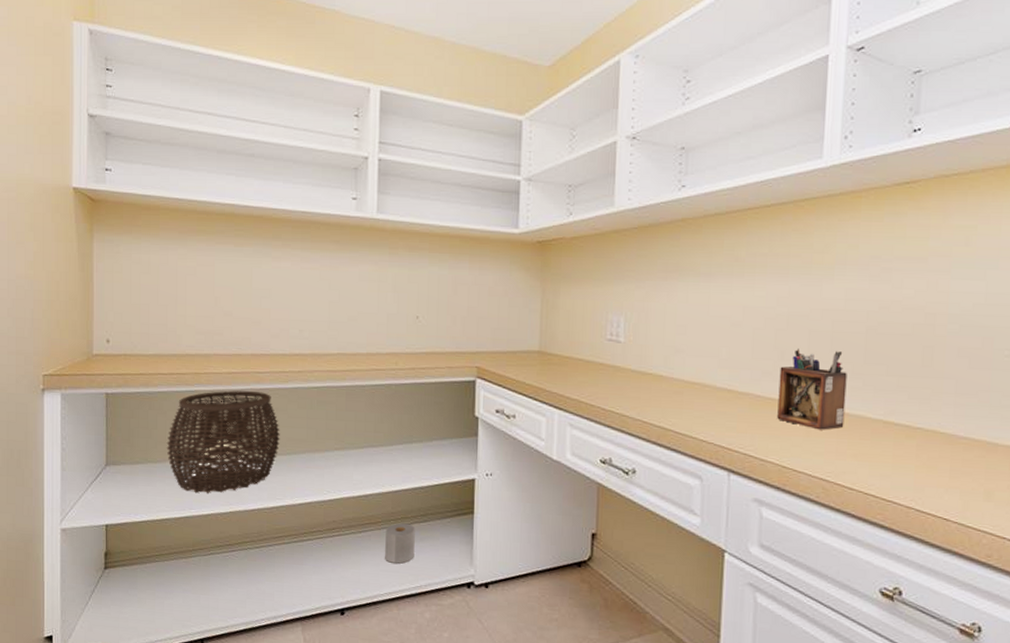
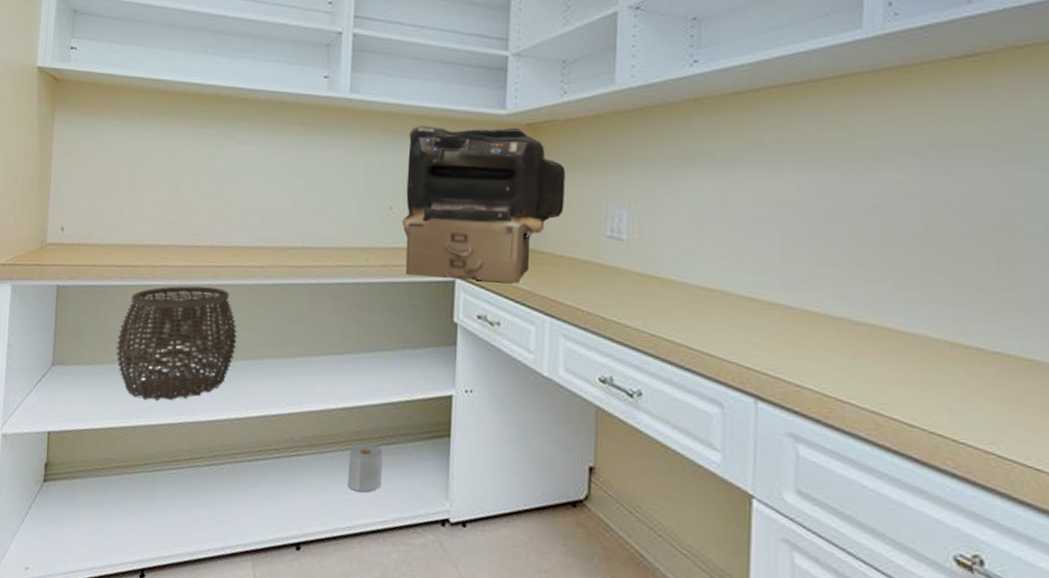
printer: none [427,243,571,382] -> present [402,126,566,284]
desk organizer: present [777,348,847,430] -> none [815,251,902,352]

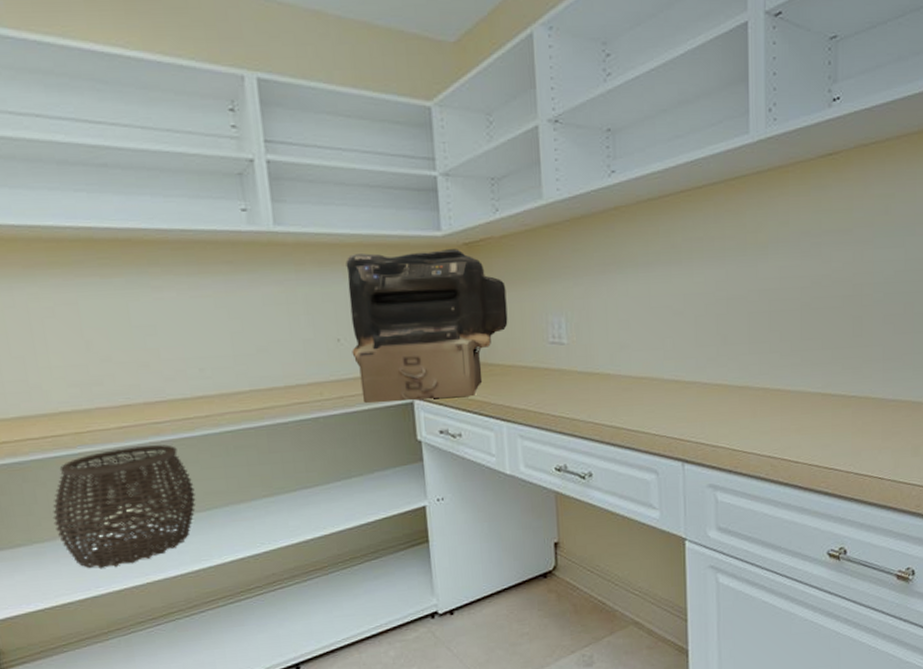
paper towel roll: present [347,444,383,492] -> none [334,563,370,607]

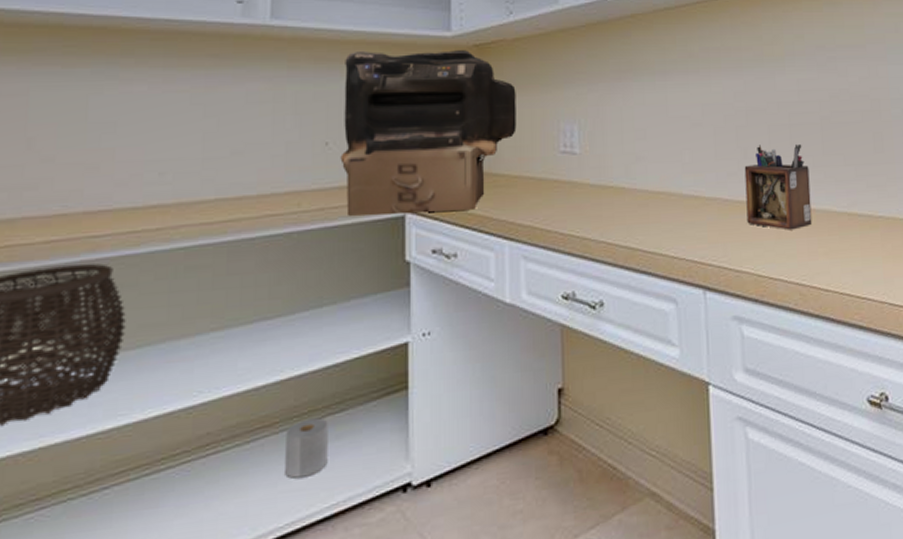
paper towel roll: none [334,563,370,607] -> present [284,417,328,479]
desk organizer: none [723,330,787,410] -> present [744,144,812,230]

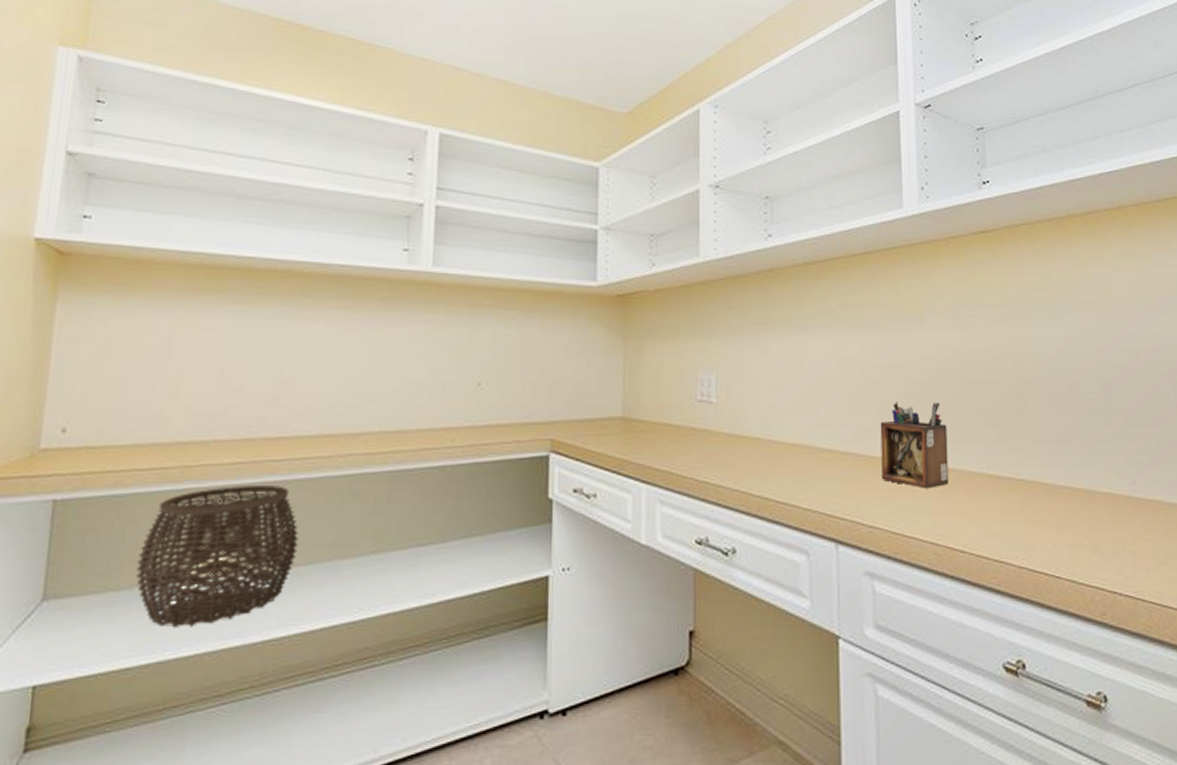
paper towel roll: present [284,417,328,479] -> none [432,641,474,696]
printer: present [340,50,517,217] -> none [491,299,656,454]

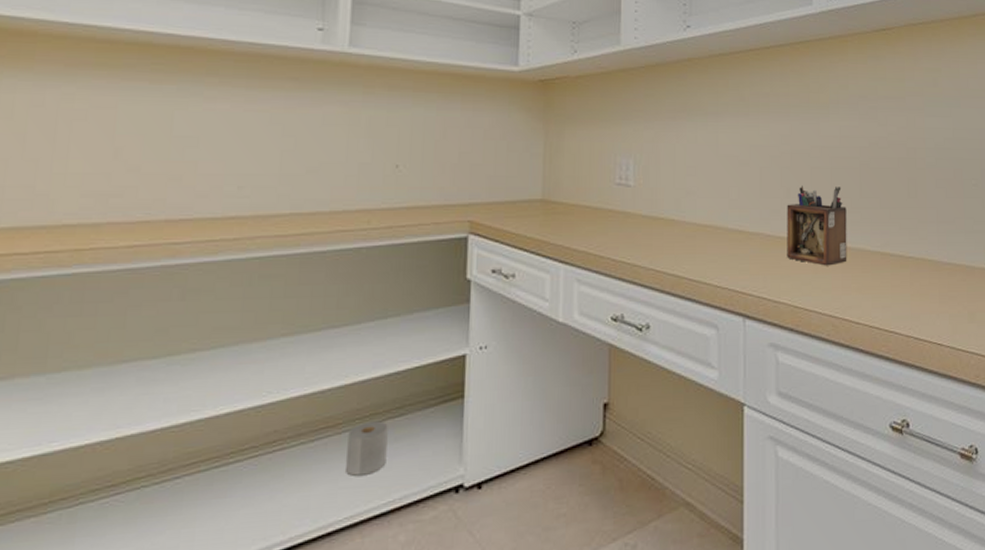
woven basket: present [135,485,299,627] -> none [17,269,202,418]
paper towel roll: none [432,641,474,696] -> present [345,421,388,476]

